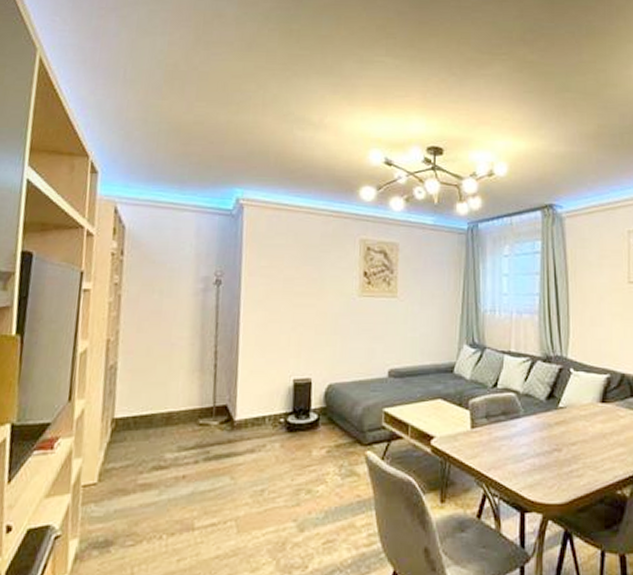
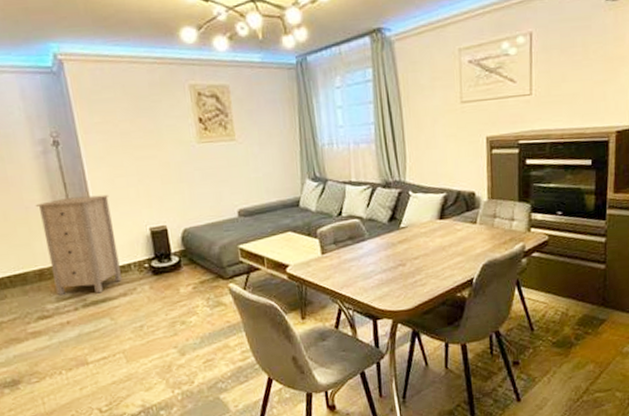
storage cabinet: none [180,338,259,446] -> present [35,194,123,296]

